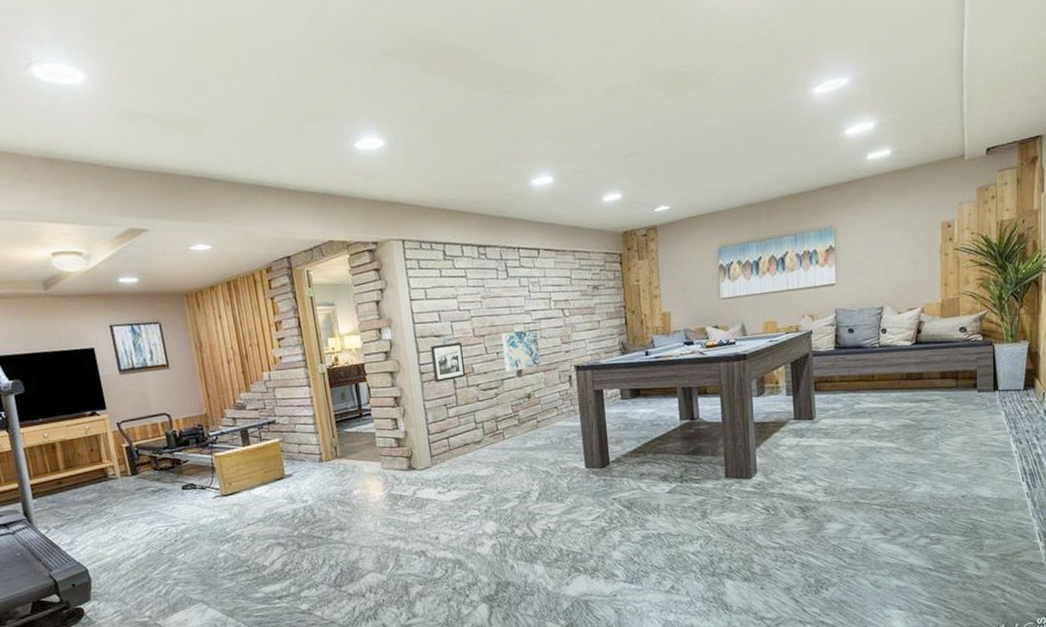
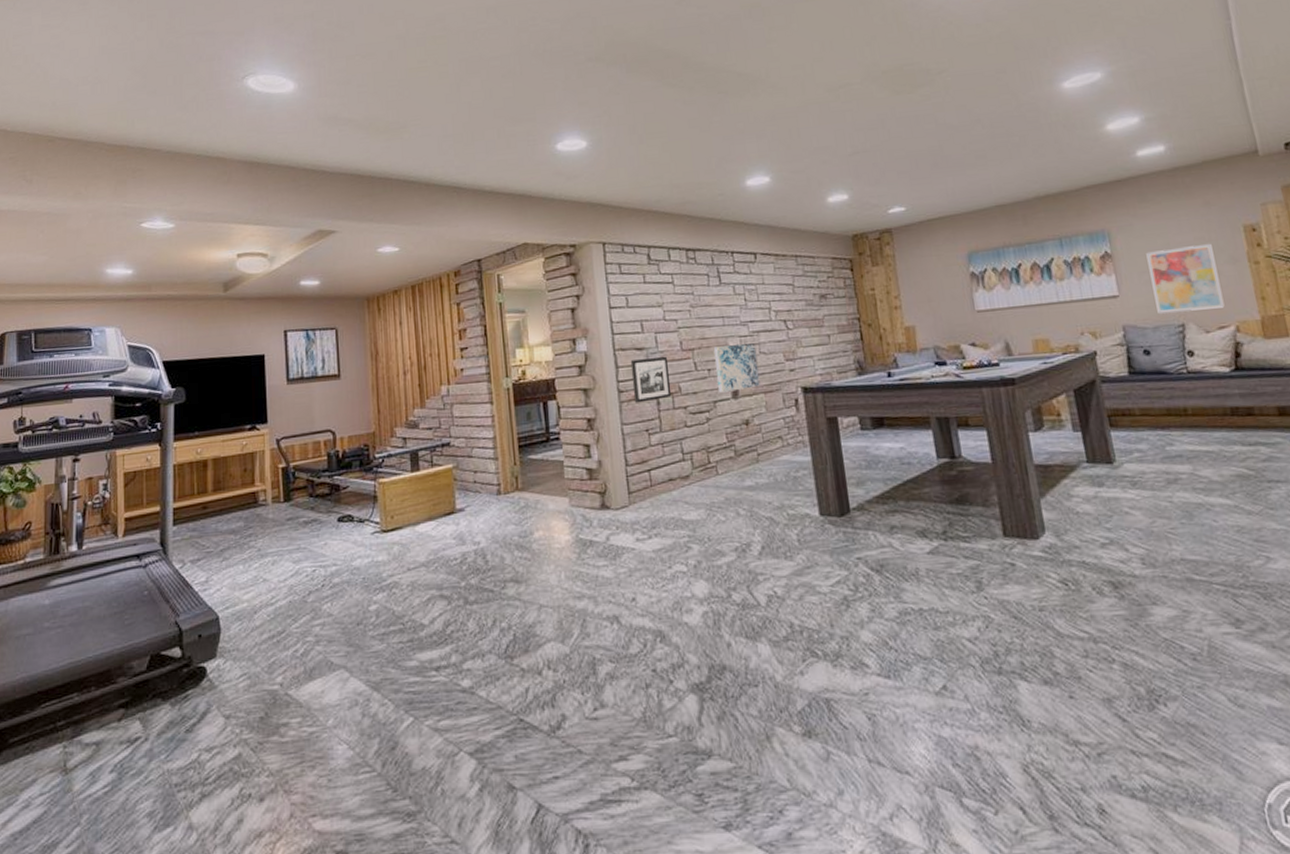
wall art: none [862,239,916,299] -> present [1146,244,1225,314]

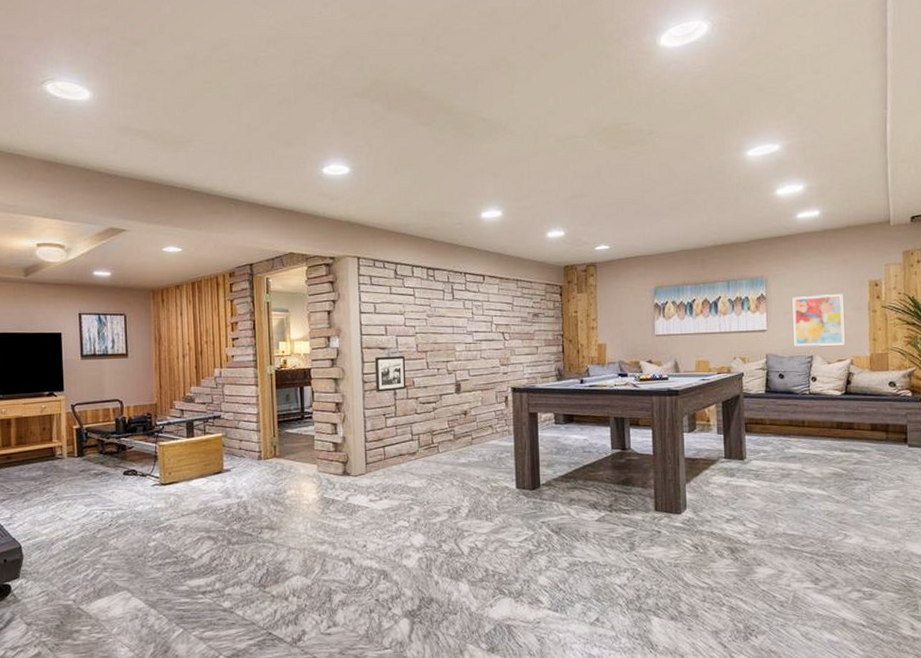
wall art: present [713,343,760,393] -> none [443,350,479,388]

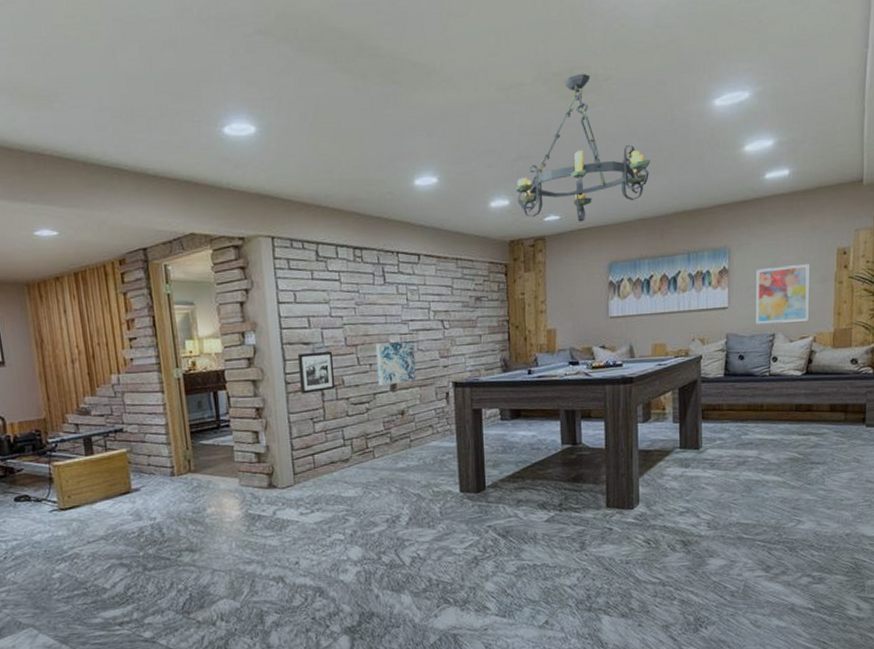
wall art: none [443,350,479,388] -> present [375,341,416,386]
chandelier: none [569,128,691,251] -> present [514,73,650,222]

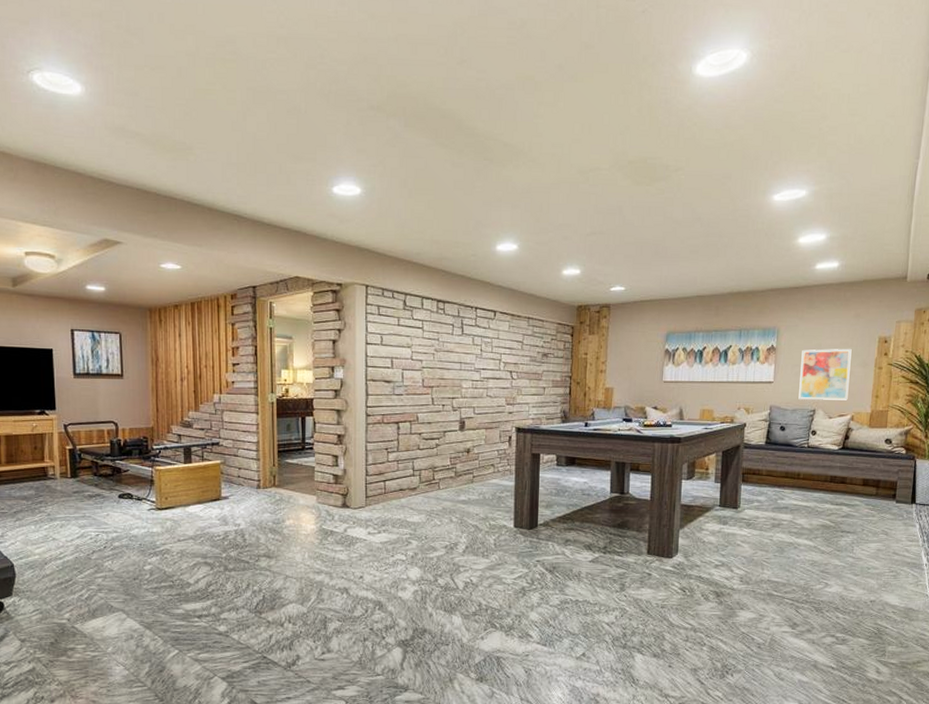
picture frame: present [297,350,336,394] -> none [378,389,411,426]
wall art: present [375,341,416,386] -> none [449,387,484,425]
chandelier: present [514,73,650,222] -> none [586,163,711,294]

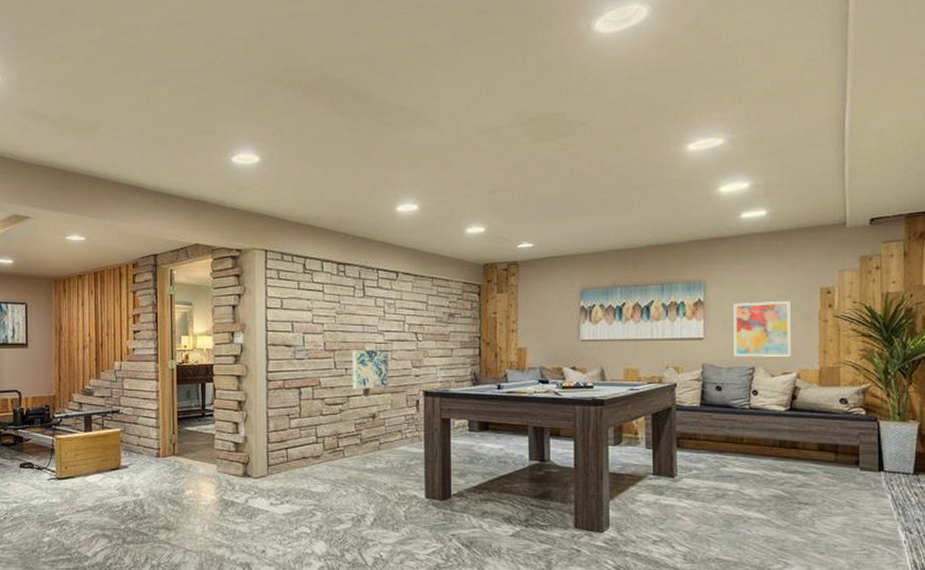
wall art: none [449,387,484,425] -> present [352,350,389,389]

